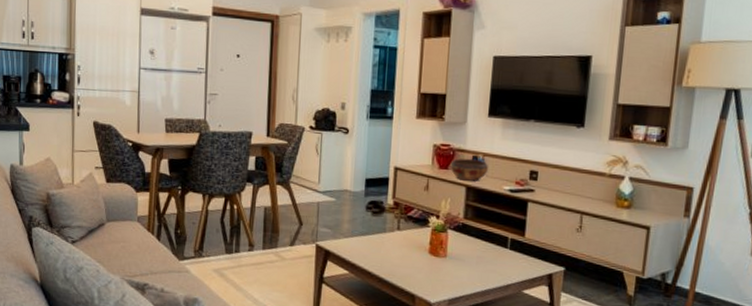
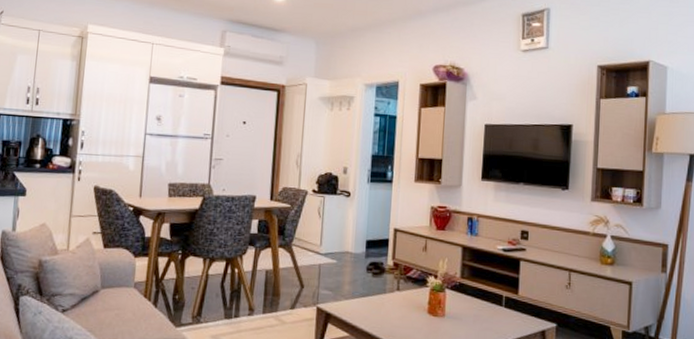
decorative bowl: present [450,158,488,181] -> none [447,219,482,242]

